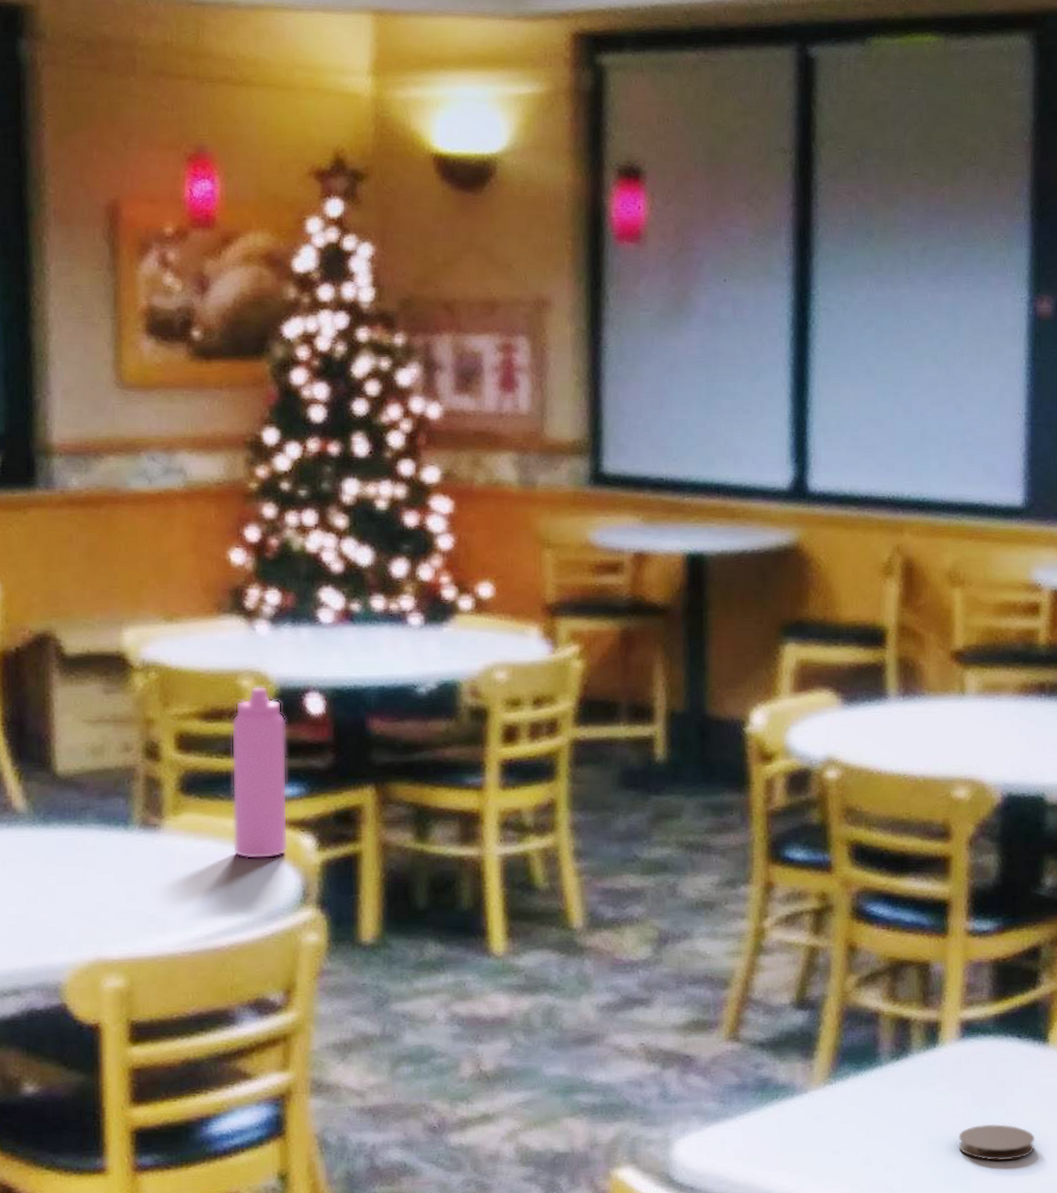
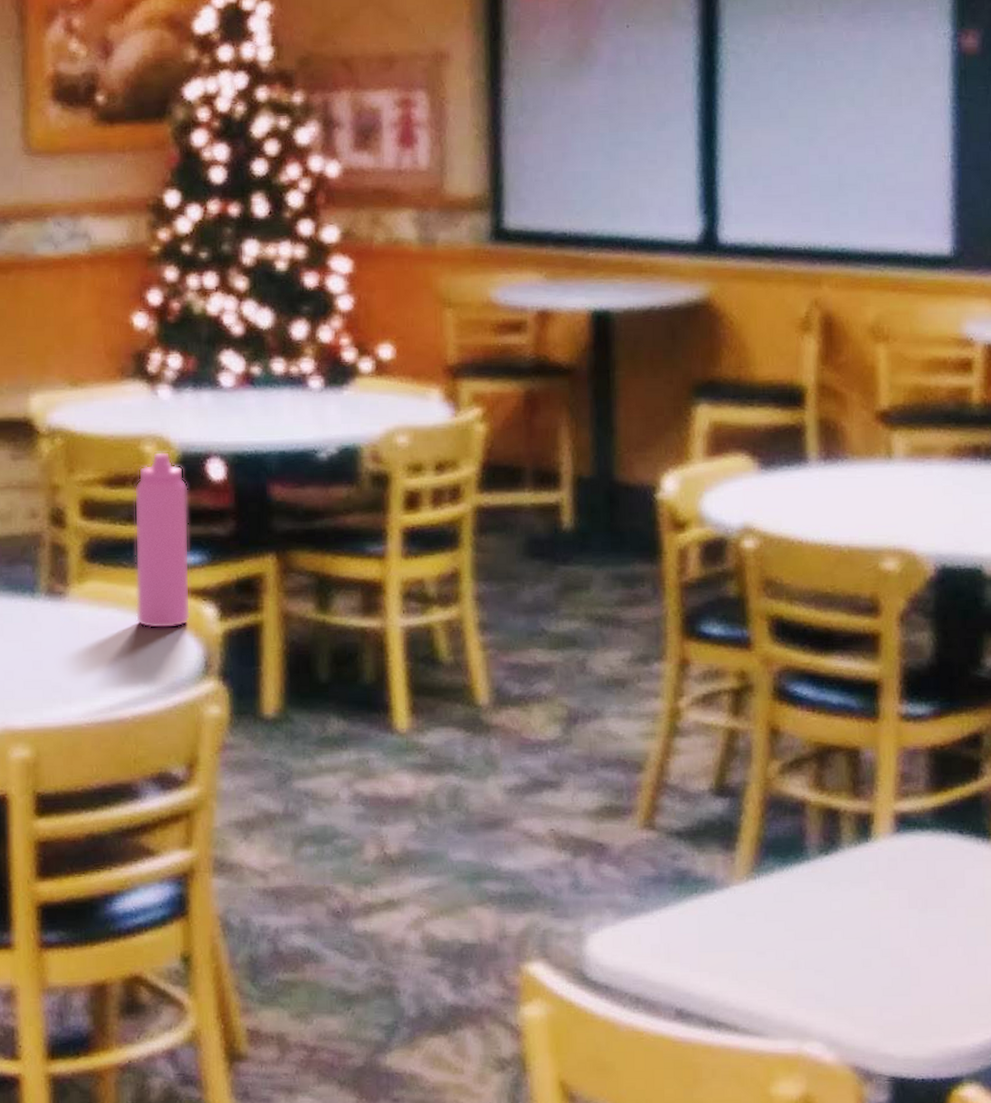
coaster: present [958,1124,1035,1161] -> none [895,928,982,970]

